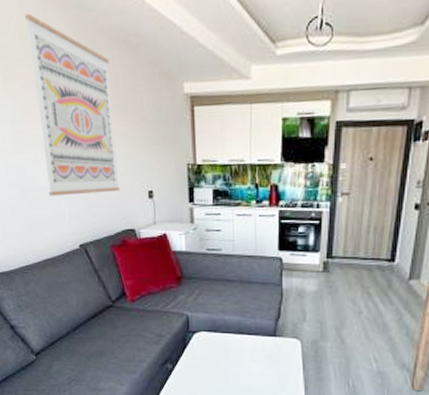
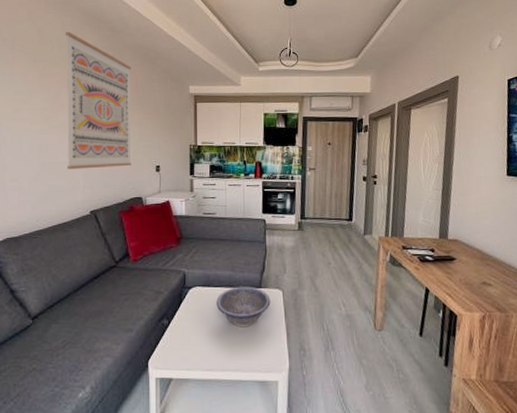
decorative bowl: none [224,334,287,377] -> present [216,286,271,328]

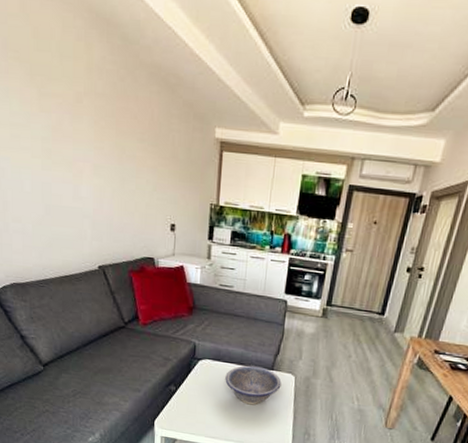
wall art: present [65,31,131,170] -> none [66,35,147,221]

